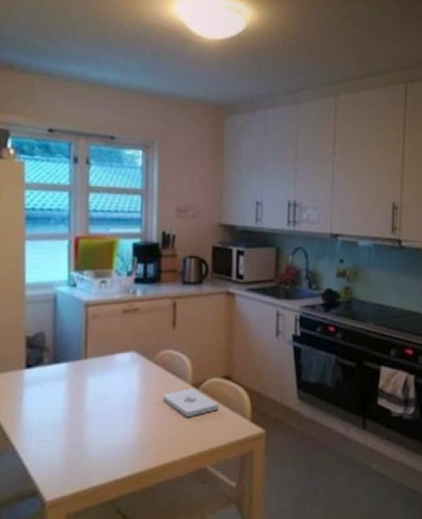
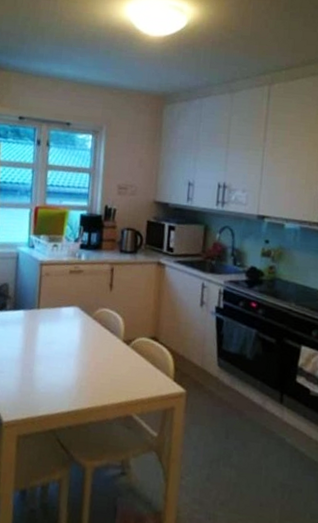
notepad: present [162,388,220,416] -> none [98,343,147,369]

